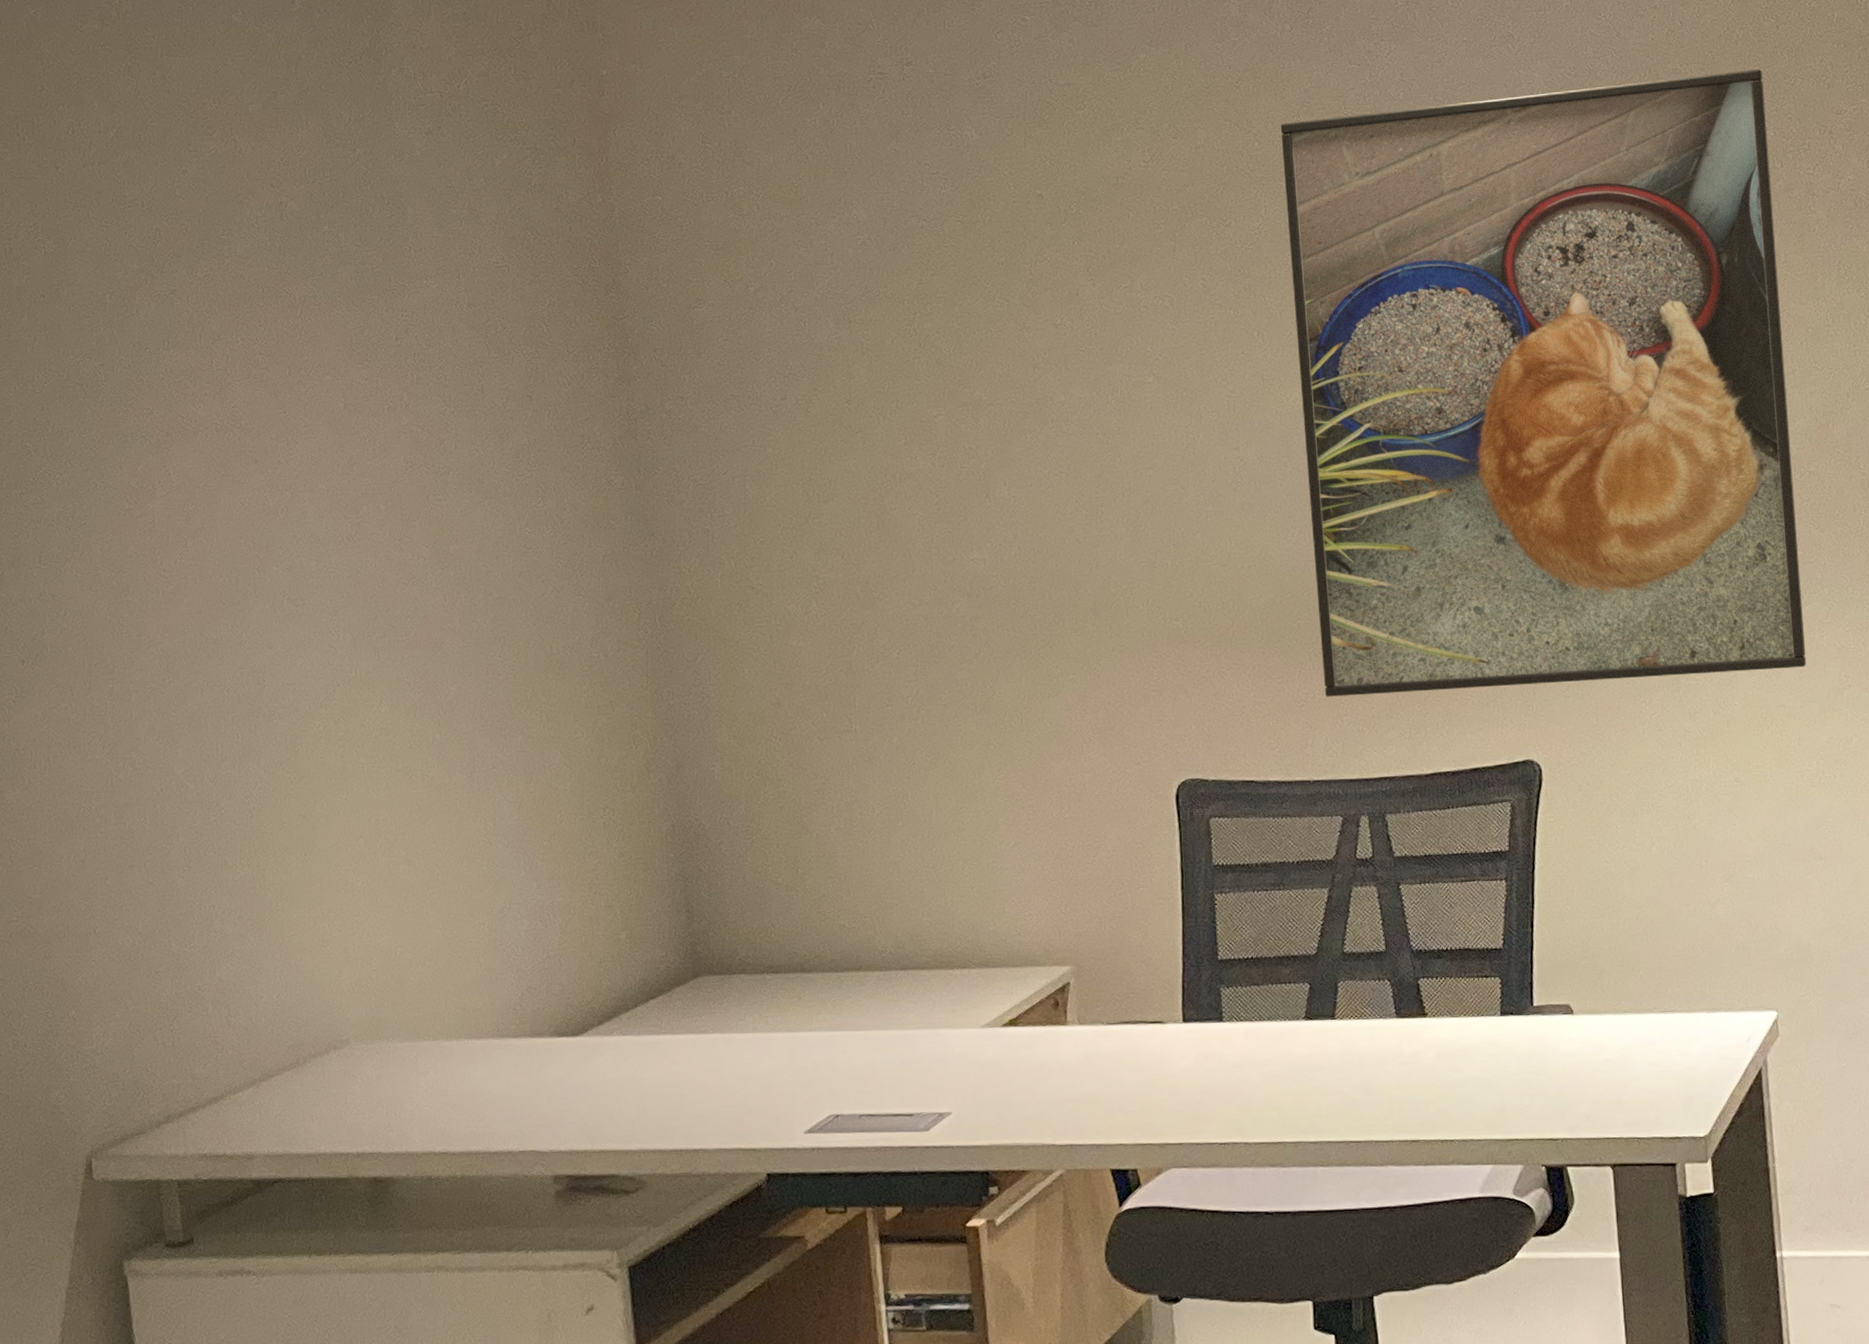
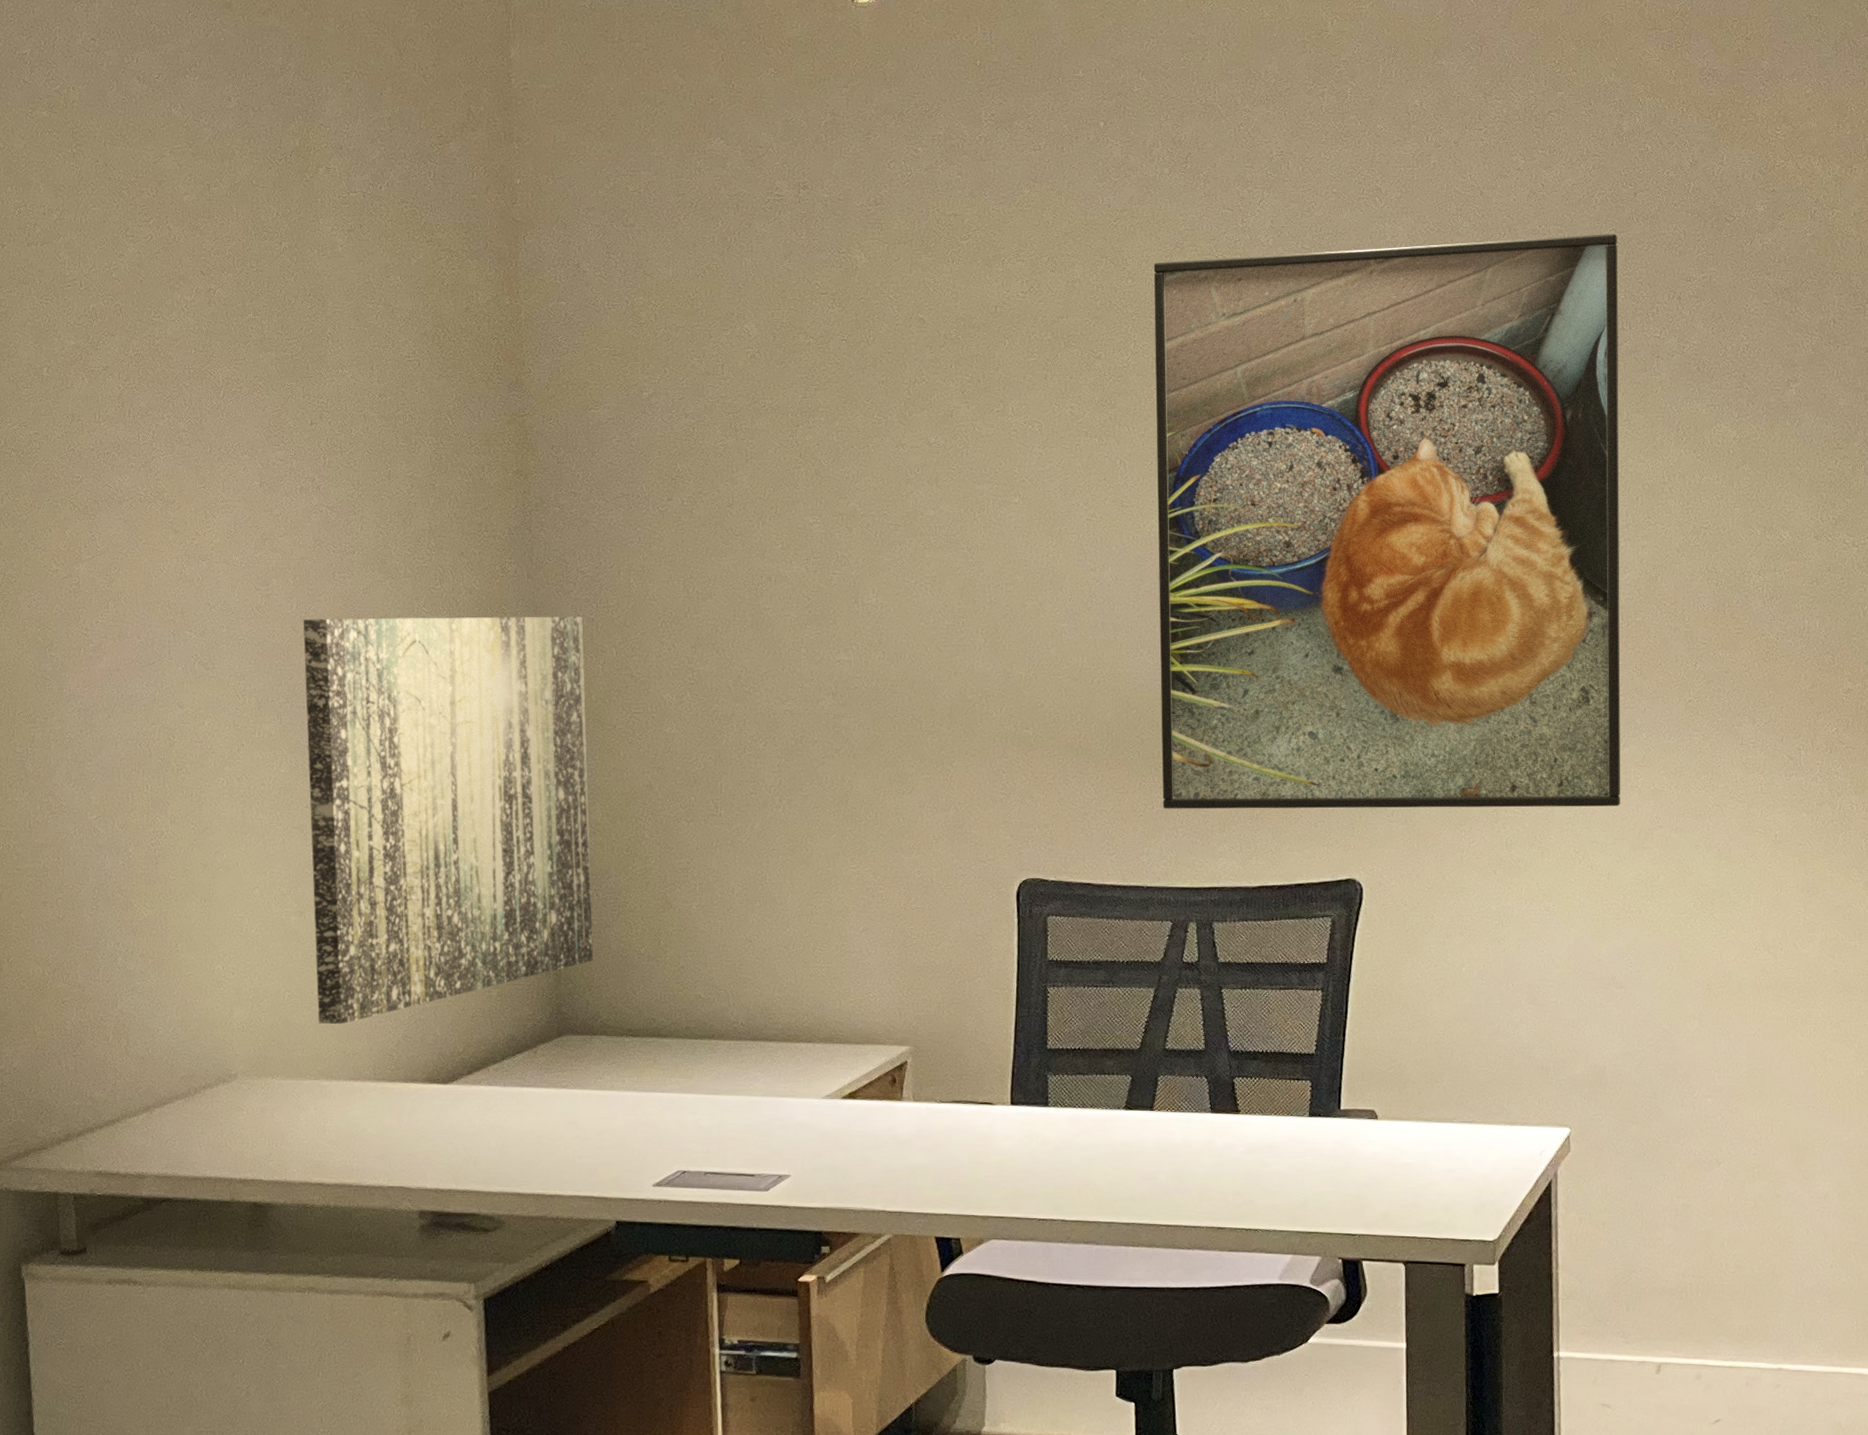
wall art: none [397,528,728,980] -> present [303,616,594,1025]

